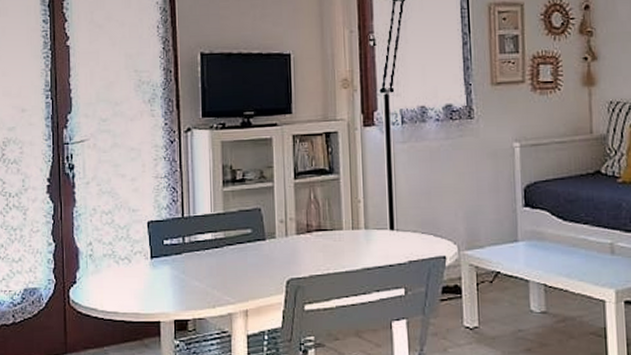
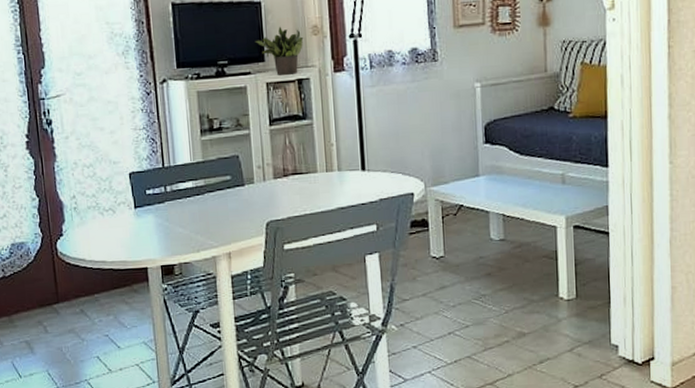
potted plant: none [282,78,333,128] -> present [255,26,304,75]

